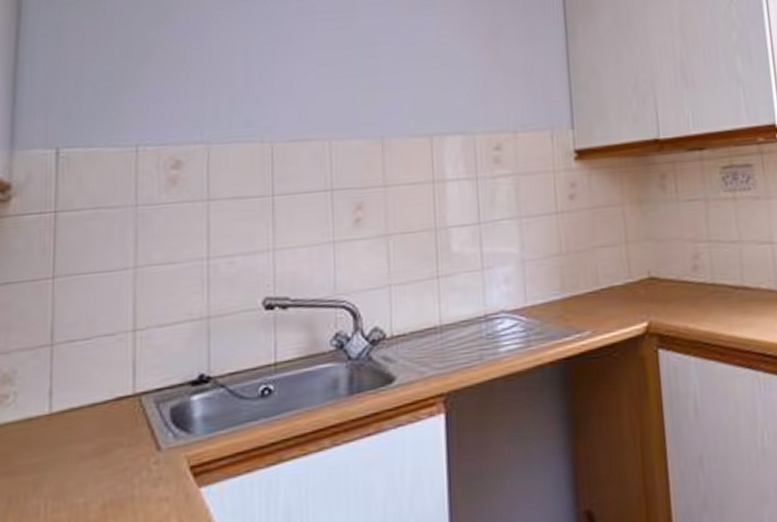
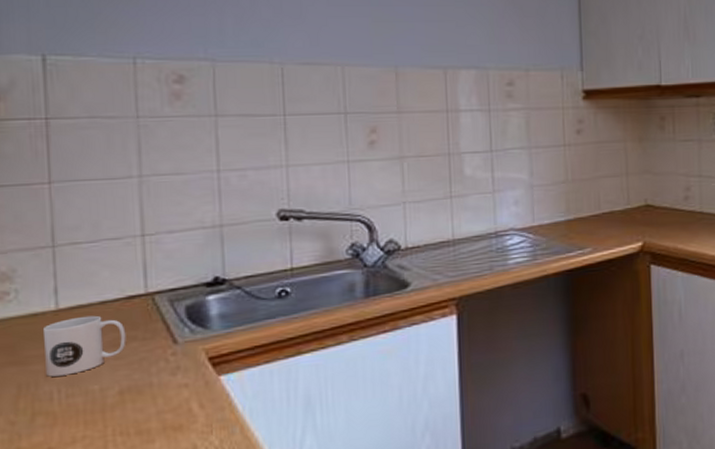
mug: none [34,419,112,489] -> present [42,315,126,377]

